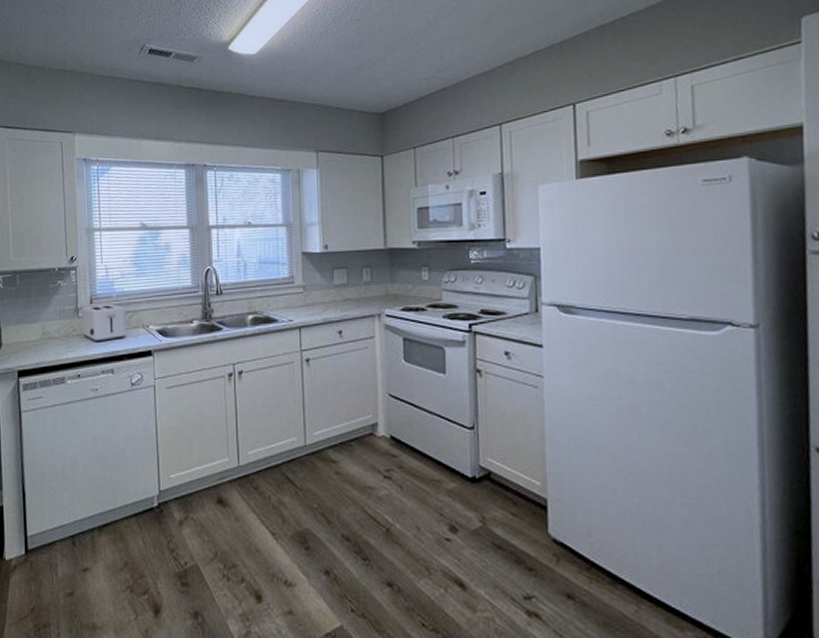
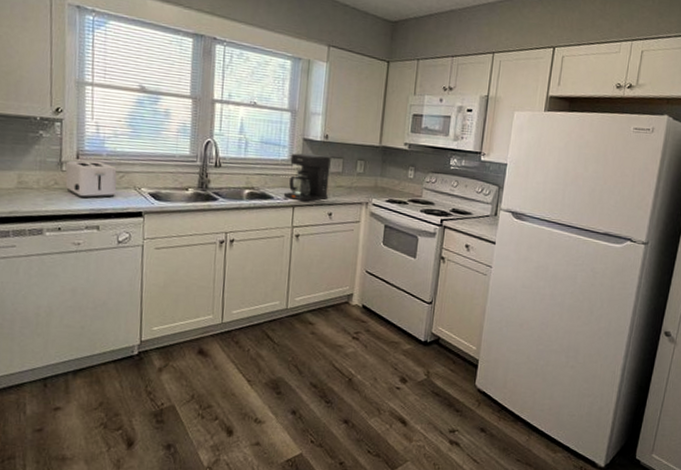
coffee maker: none [288,267,335,321] -> present [283,153,331,202]

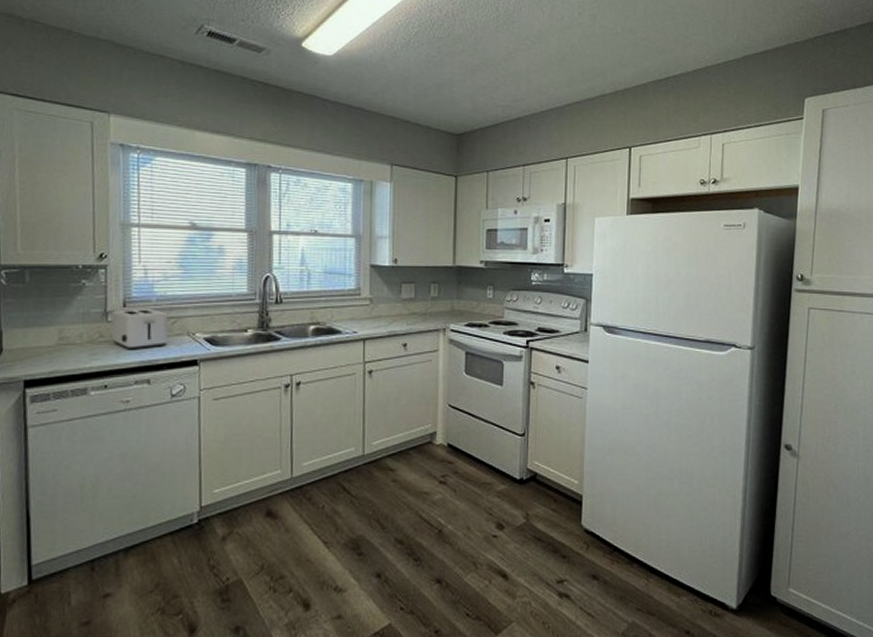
coffee maker: present [283,153,331,202] -> none [352,280,402,333]

